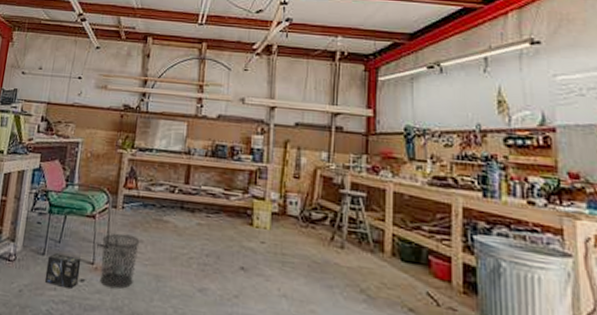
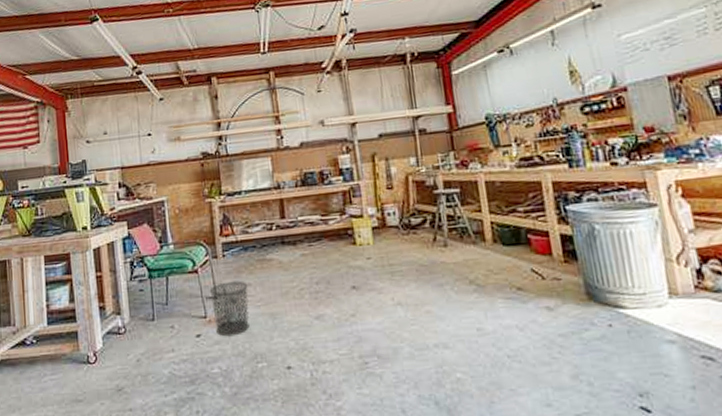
box: present [44,253,82,290] -> none [158,314,195,348]

